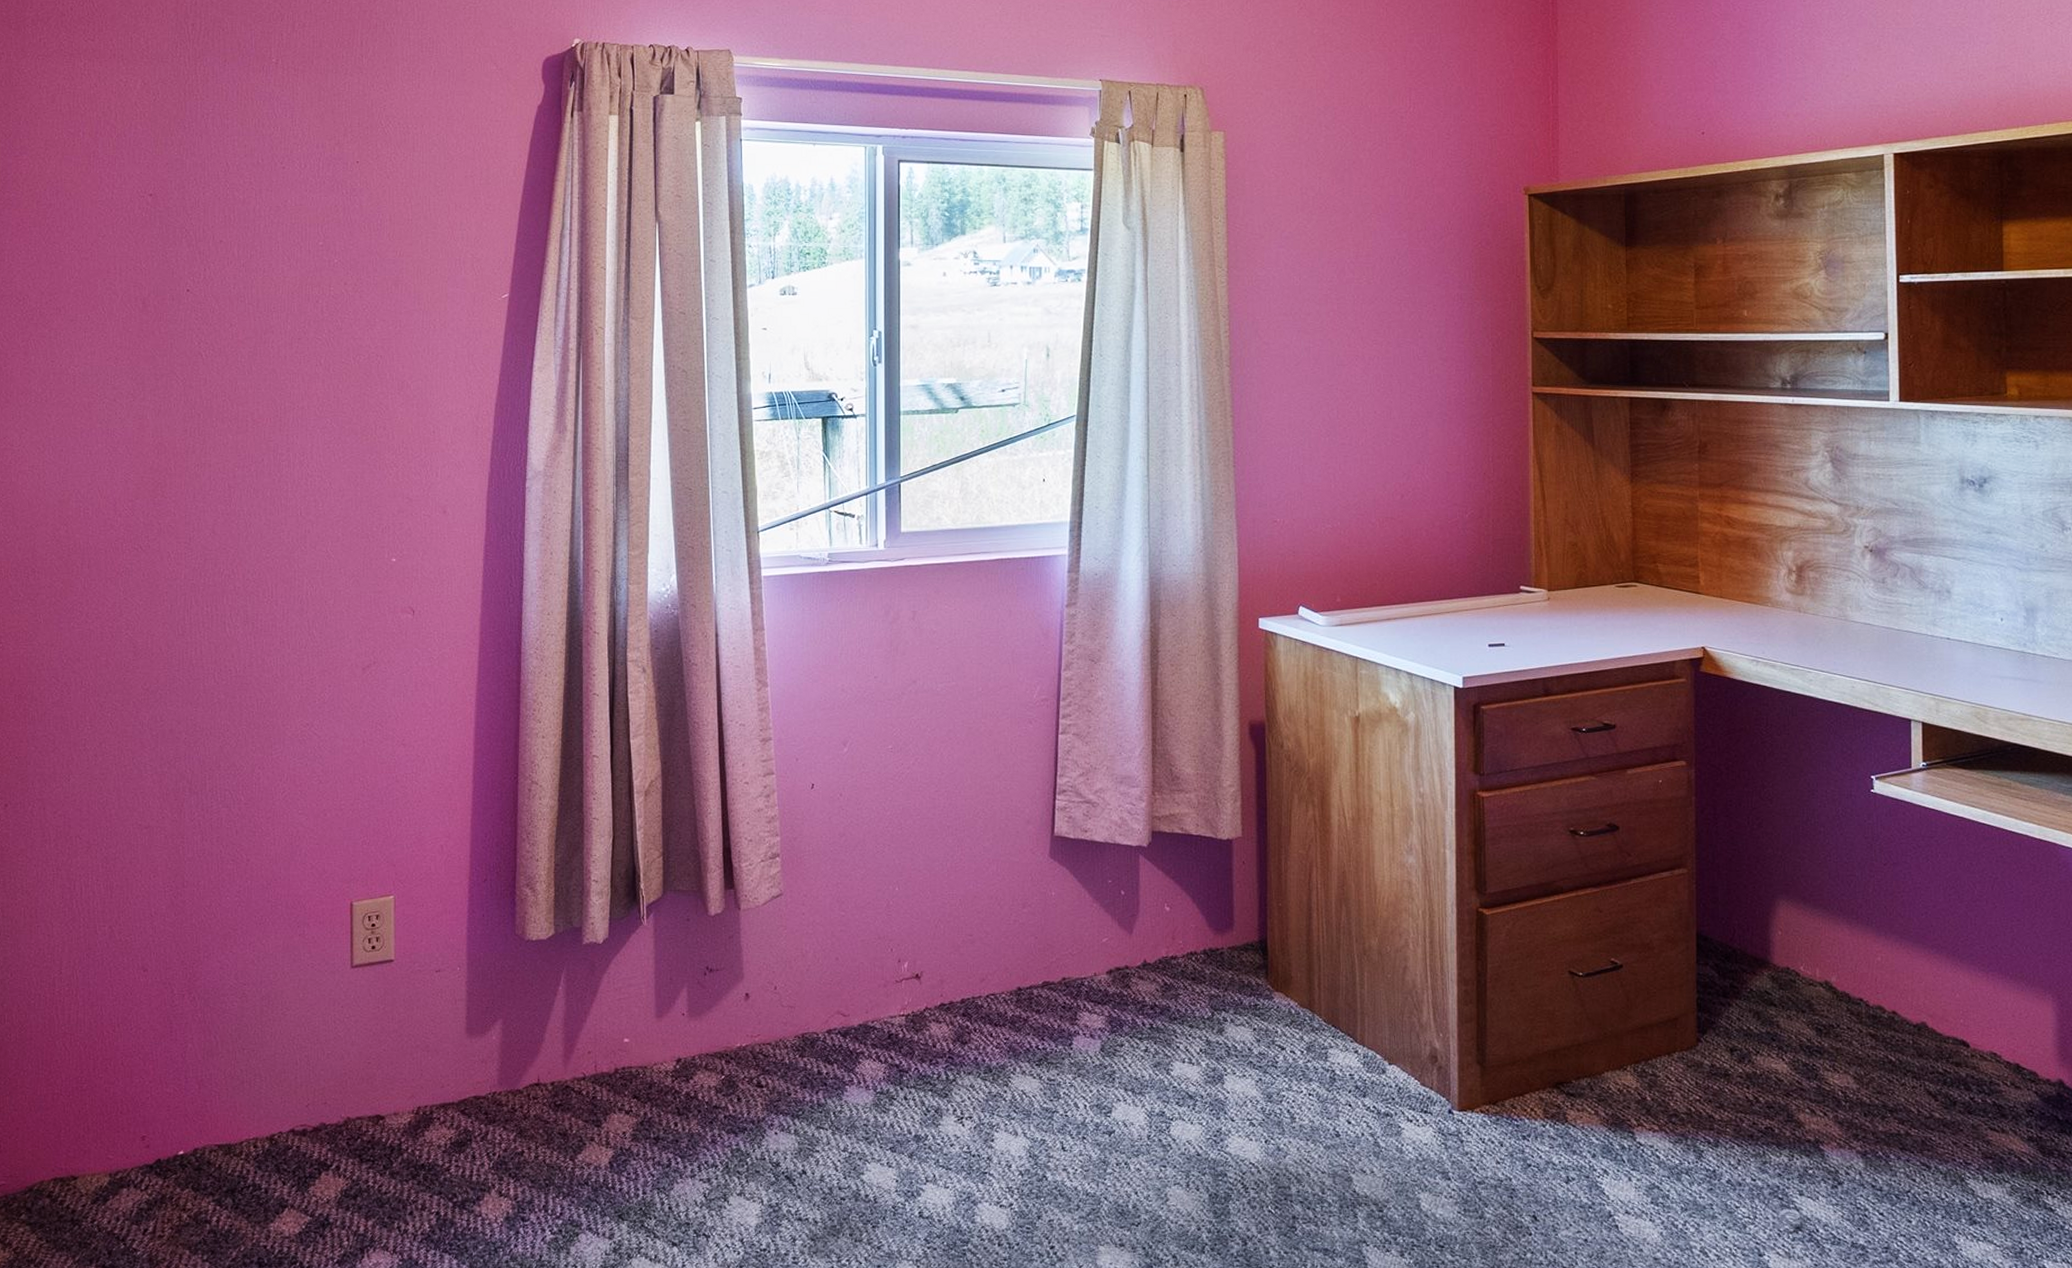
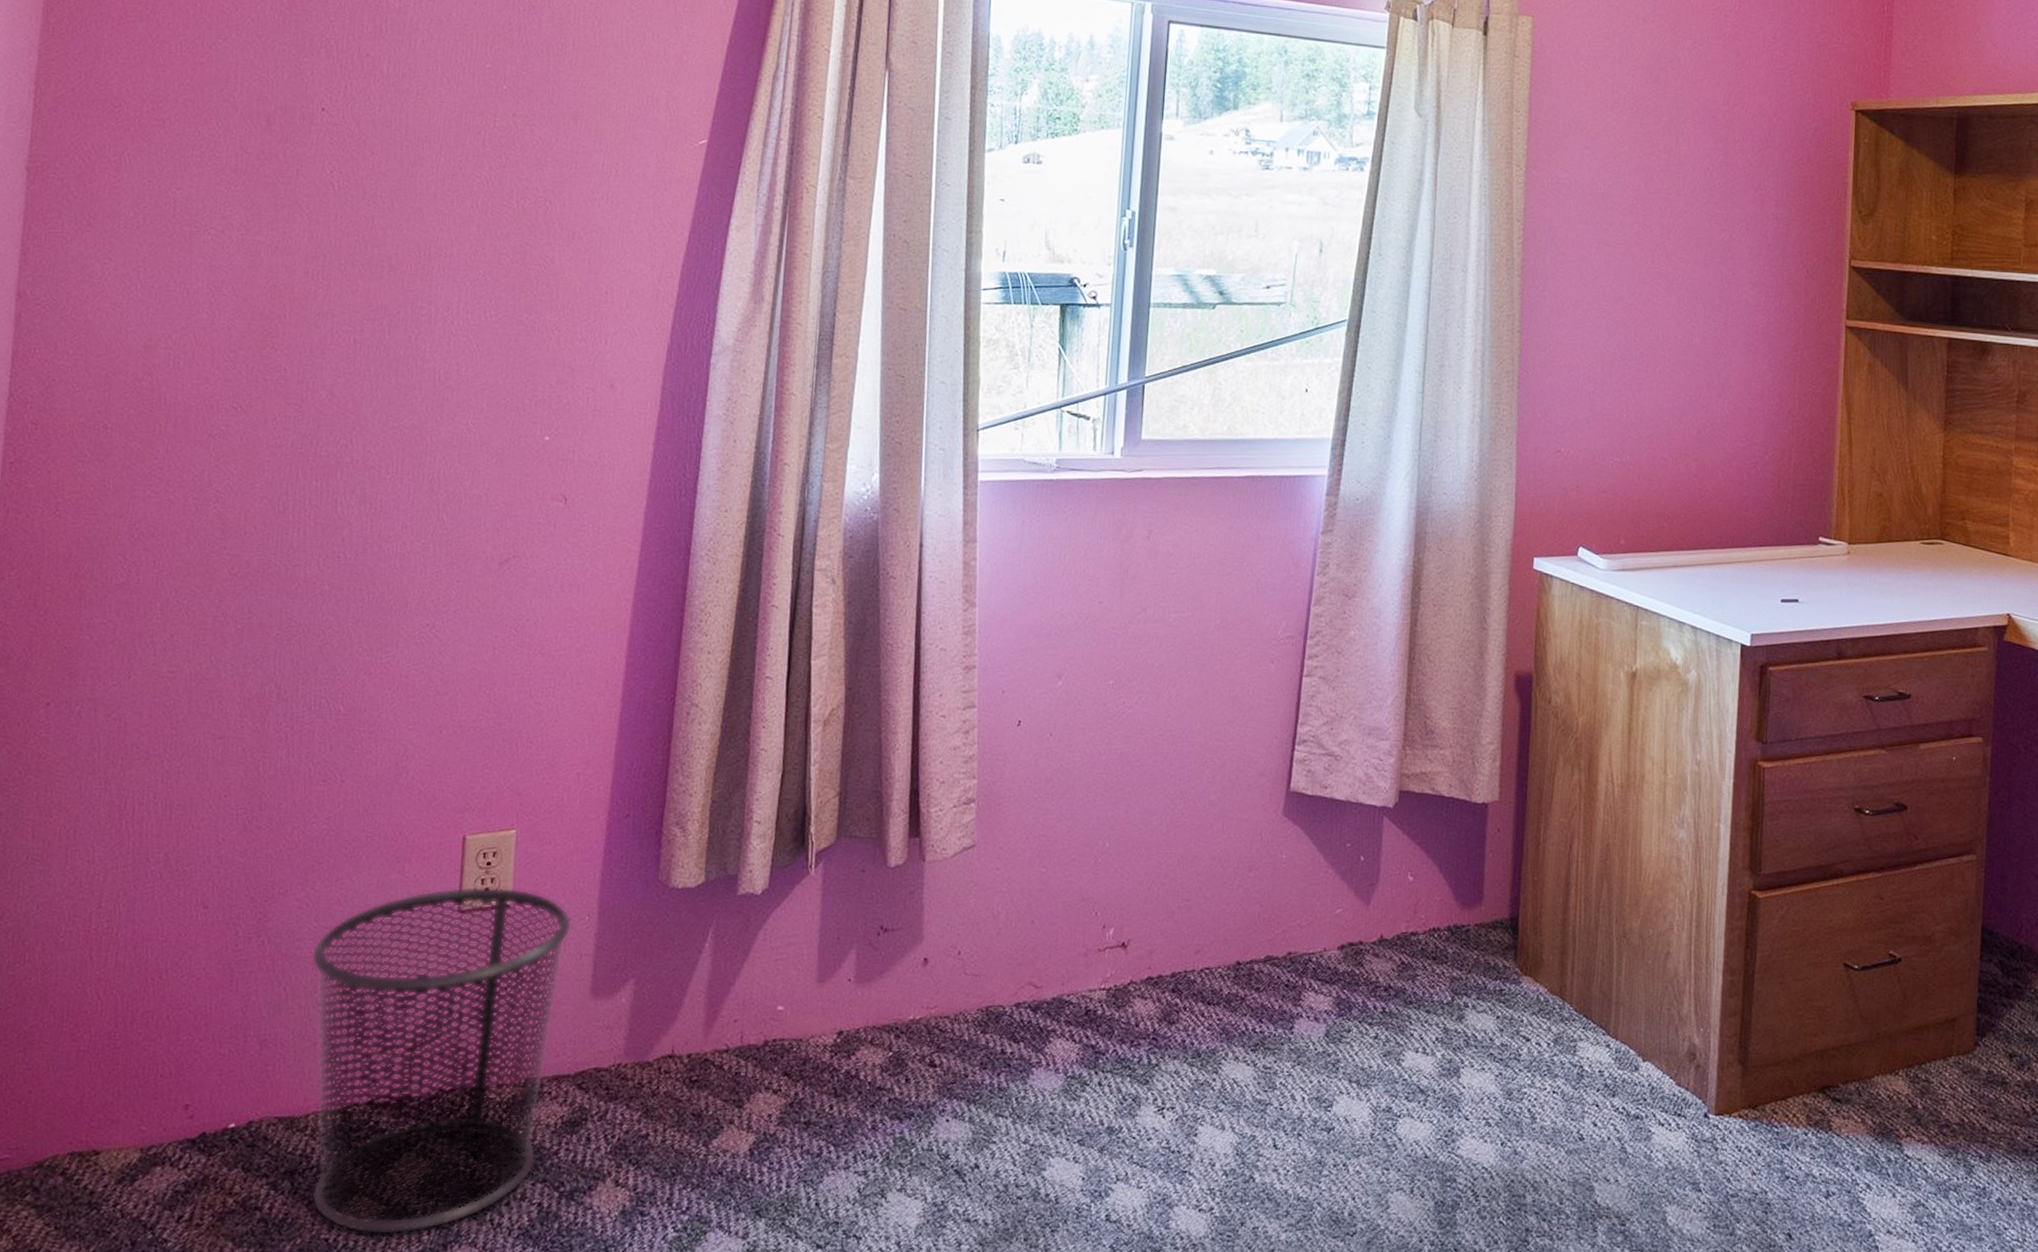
waste bin: none [234,945,447,1242] -> present [311,886,573,1235]

